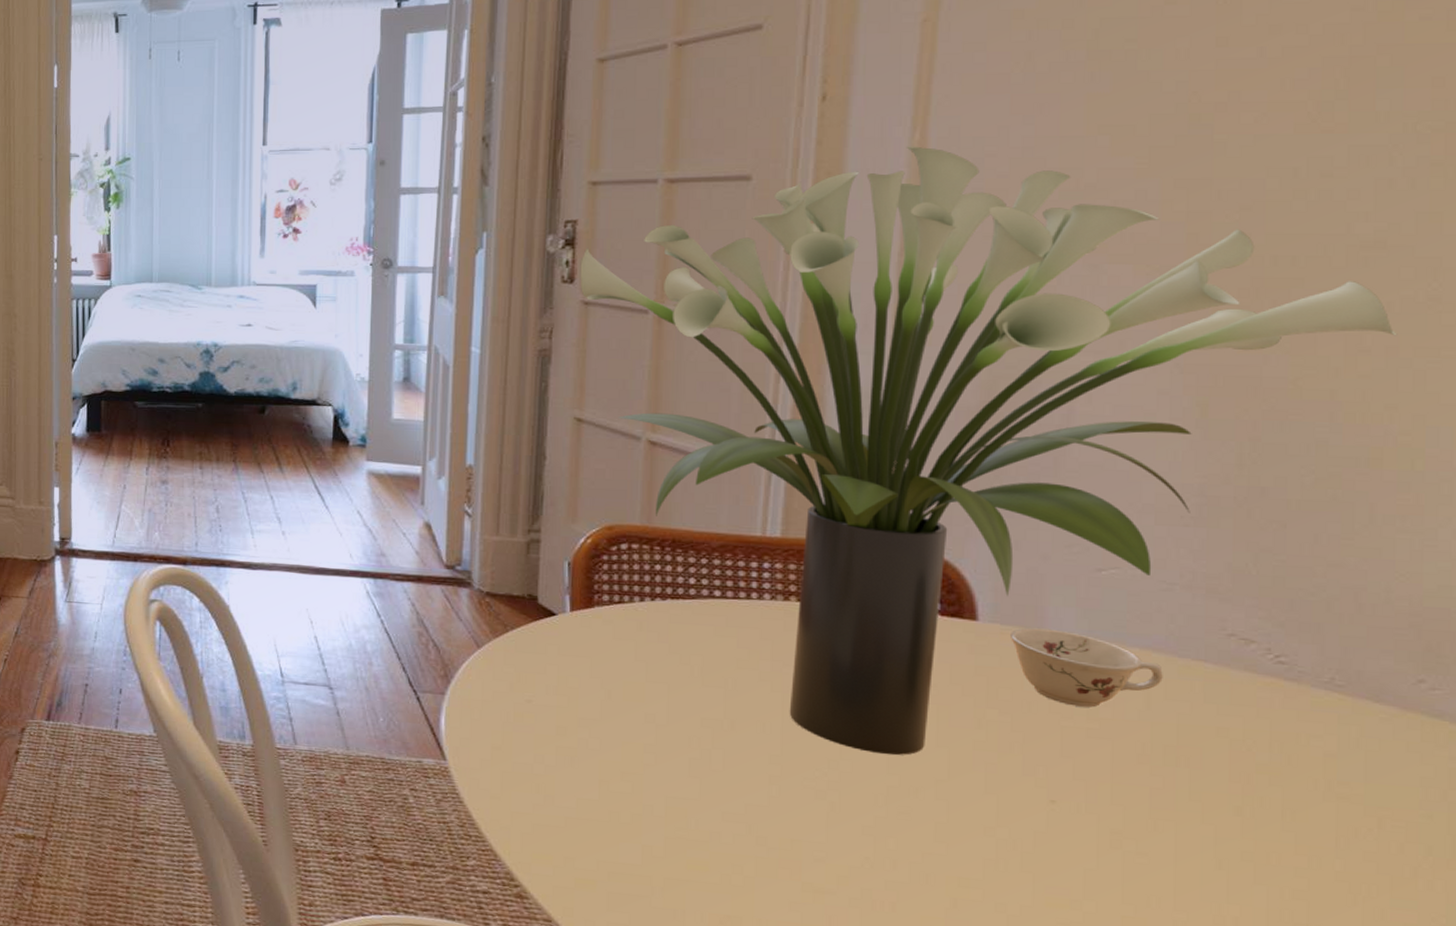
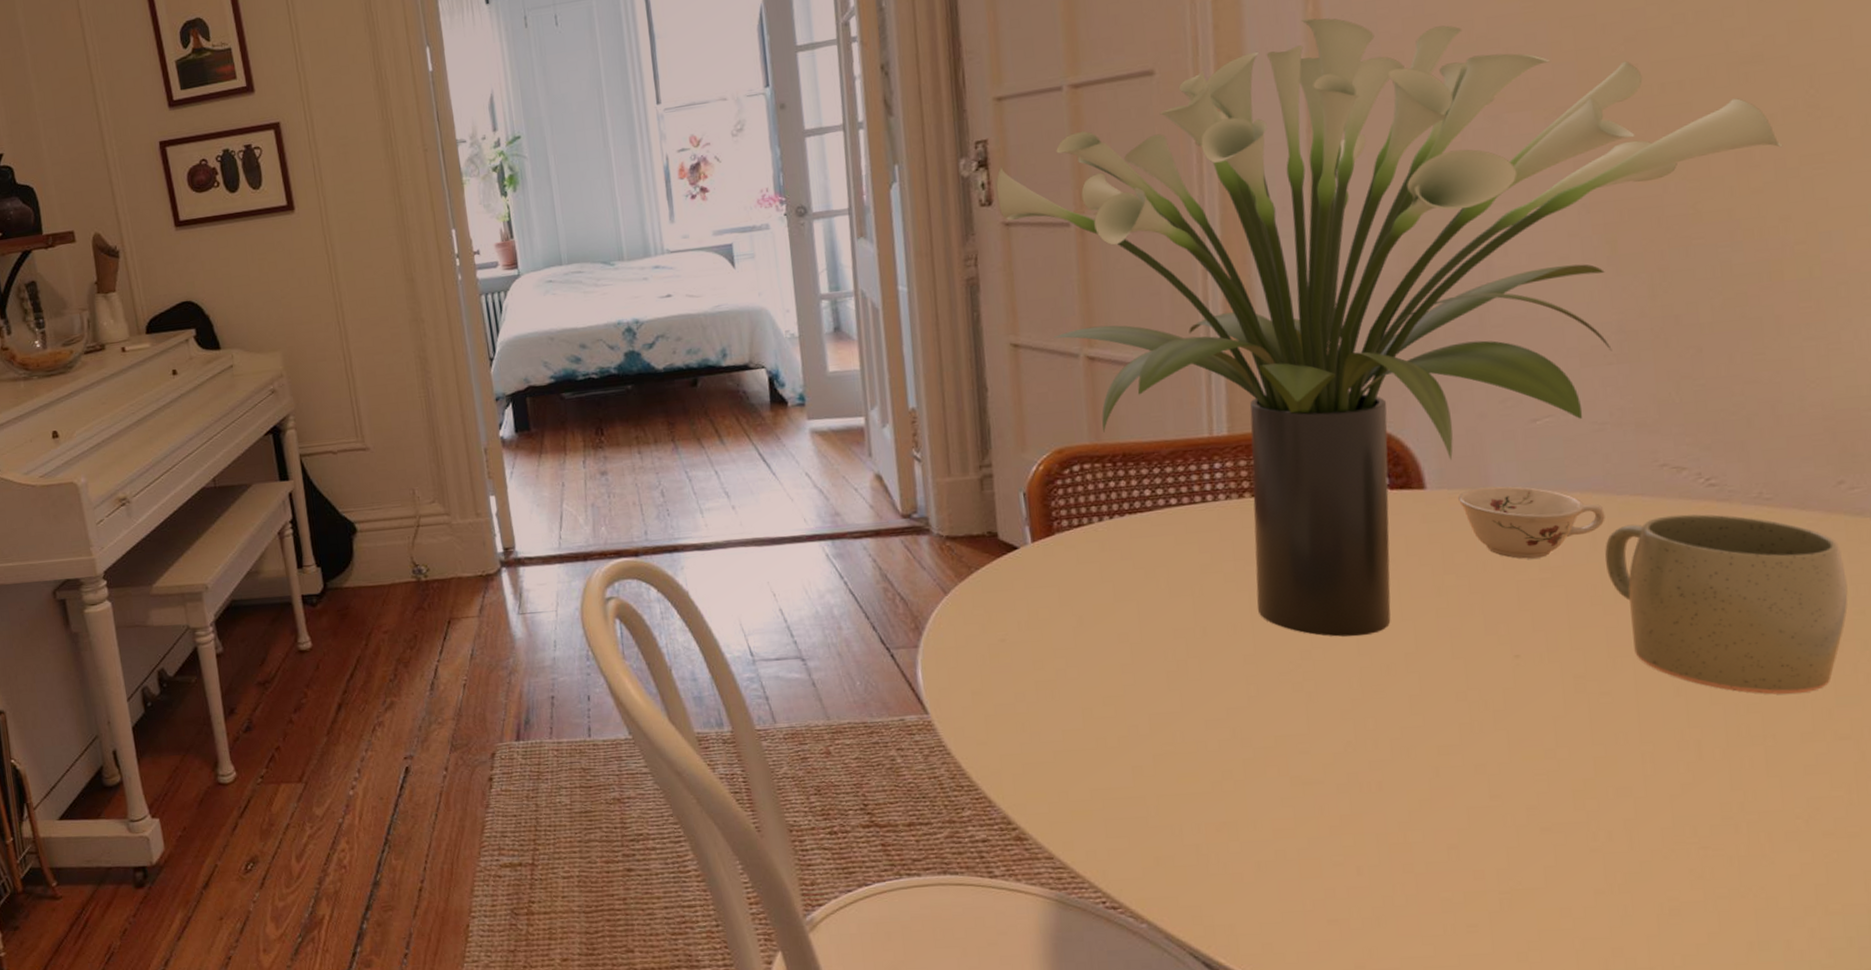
mug: none [1157,686,1416,889] -> present [1604,514,1848,695]

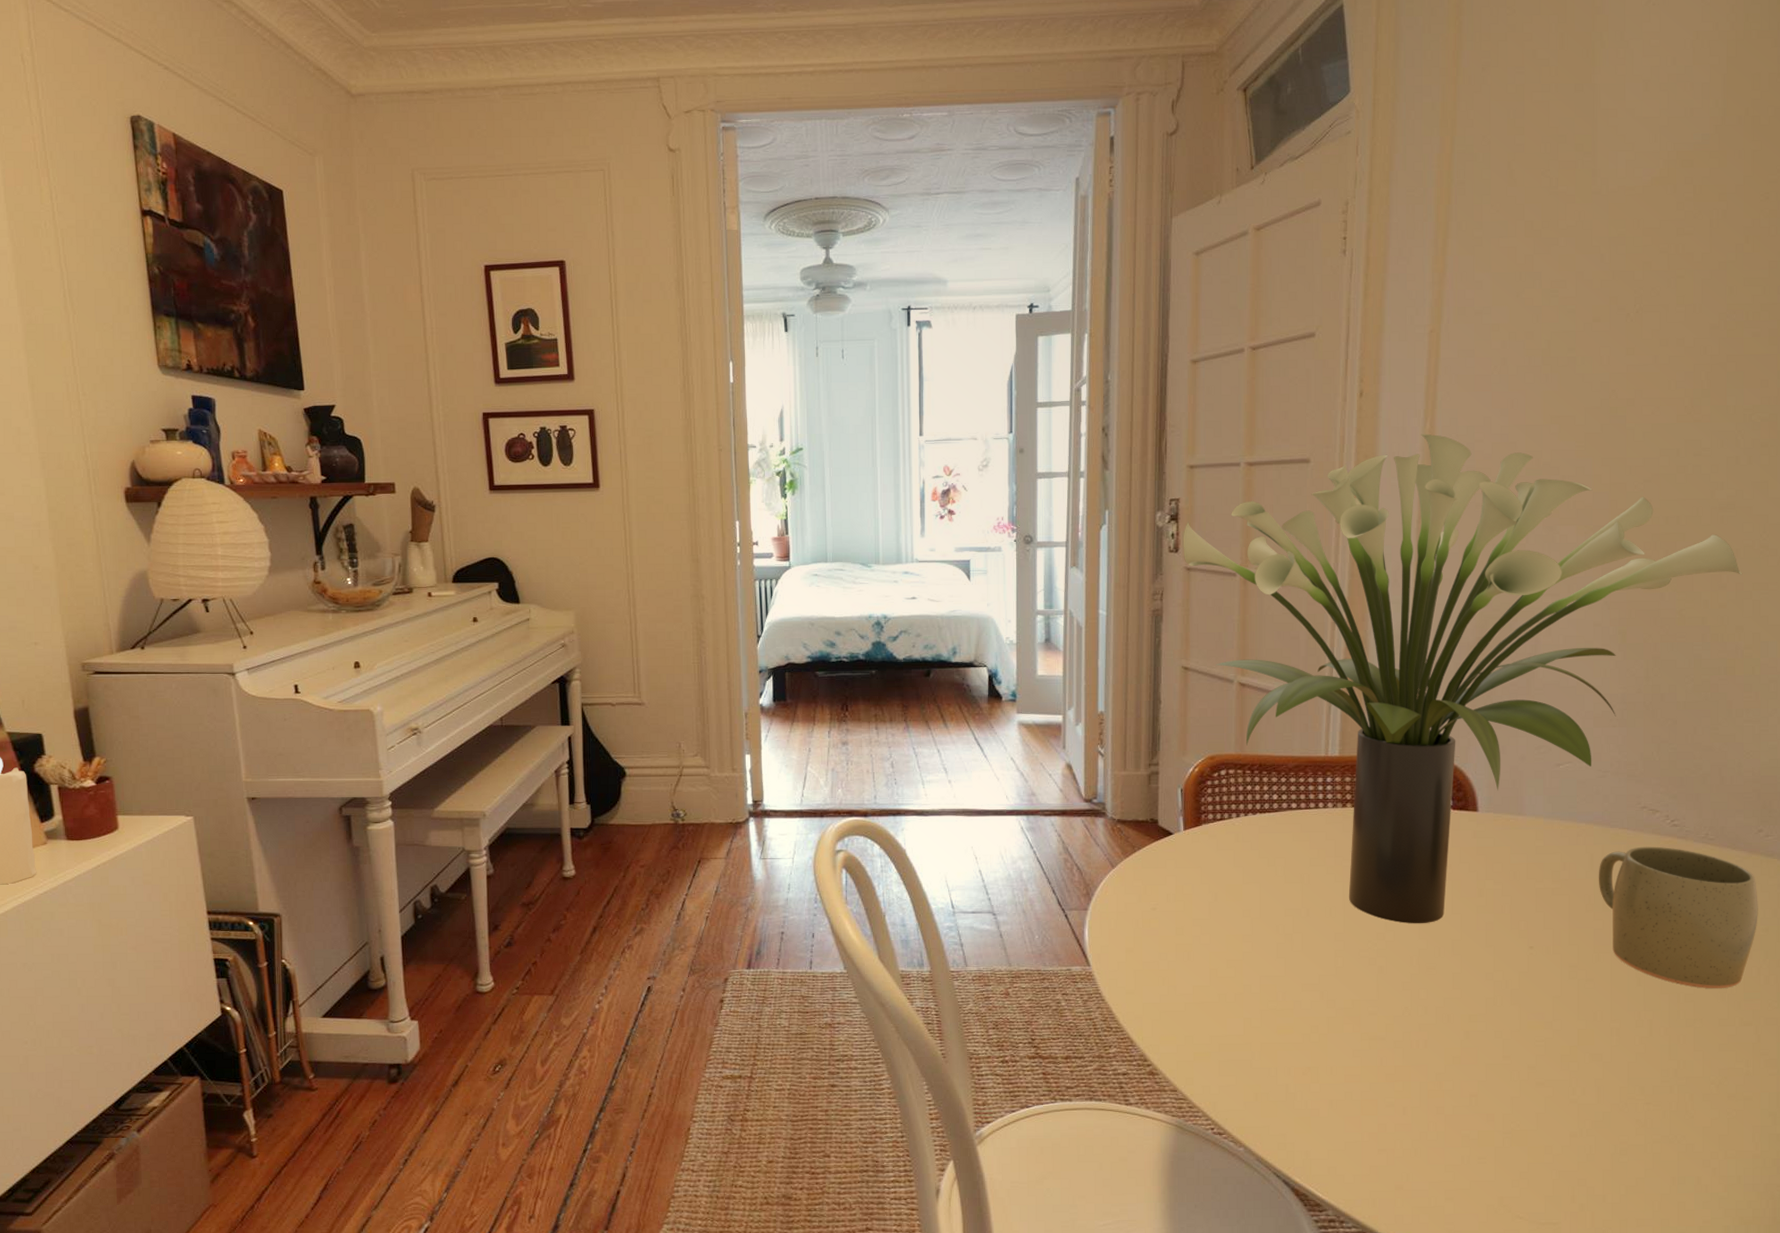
teacup: present [1458,485,1605,559] -> none [1501,814,1601,872]

